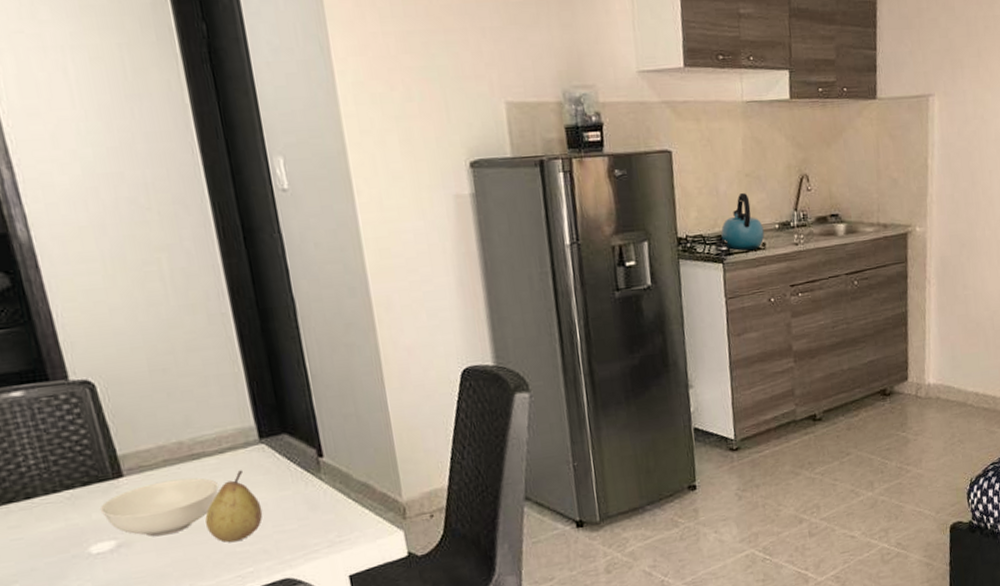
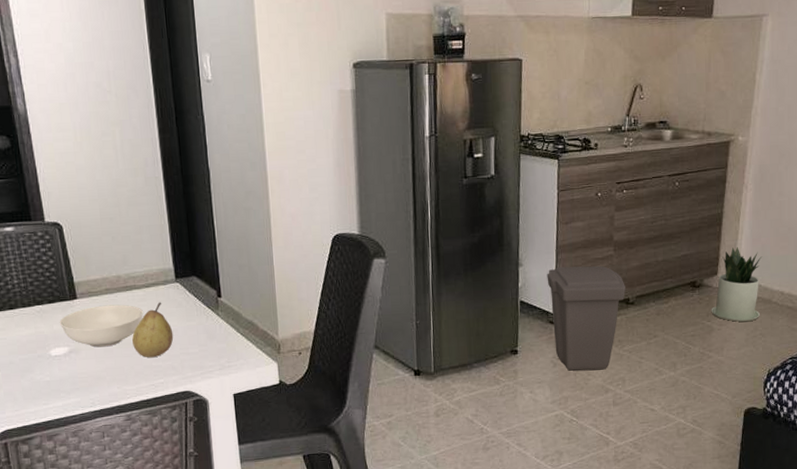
kettle: present [721,193,764,252] -> none [559,99,597,150]
trash can: none [722,380,811,503] -> present [547,265,626,371]
planter: none [904,347,956,430] -> present [711,246,762,322]

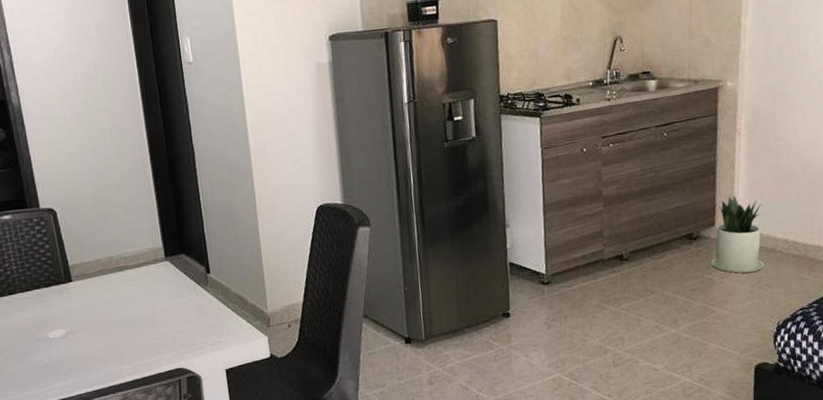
bowl: present [59,304,144,348] -> none [56,285,136,328]
fruit: present [132,302,174,358] -> none [125,281,166,337]
trash can: present [547,265,626,371] -> none [535,222,619,332]

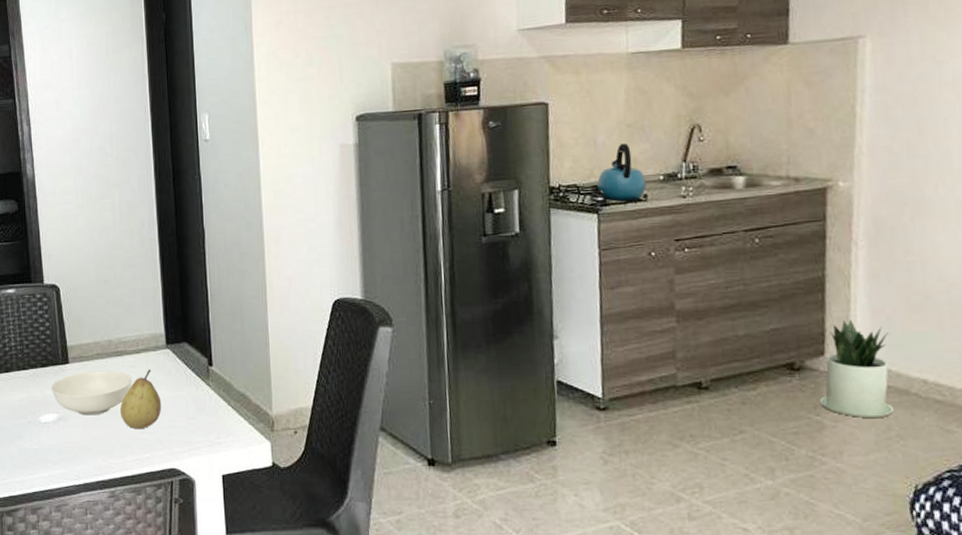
bowl: none [56,285,136,328] -> present [50,370,133,416]
fruit: none [125,281,166,337] -> present [120,369,162,430]
kettle: none [539,55,579,107] -> present [597,144,646,203]

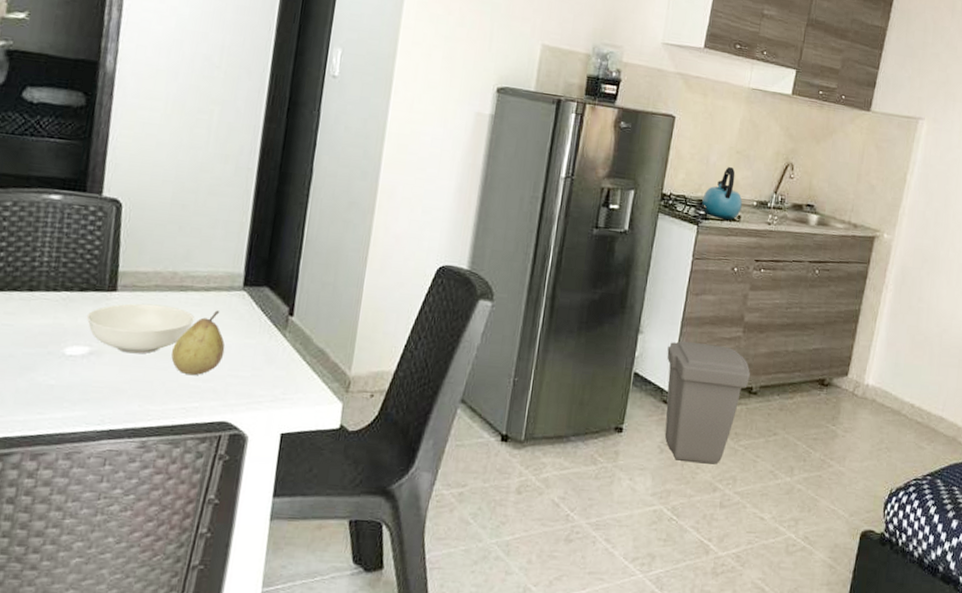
trash can: none [590,340,696,472] -> present [664,340,750,465]
planter: present [819,319,893,419] -> none [837,348,896,432]

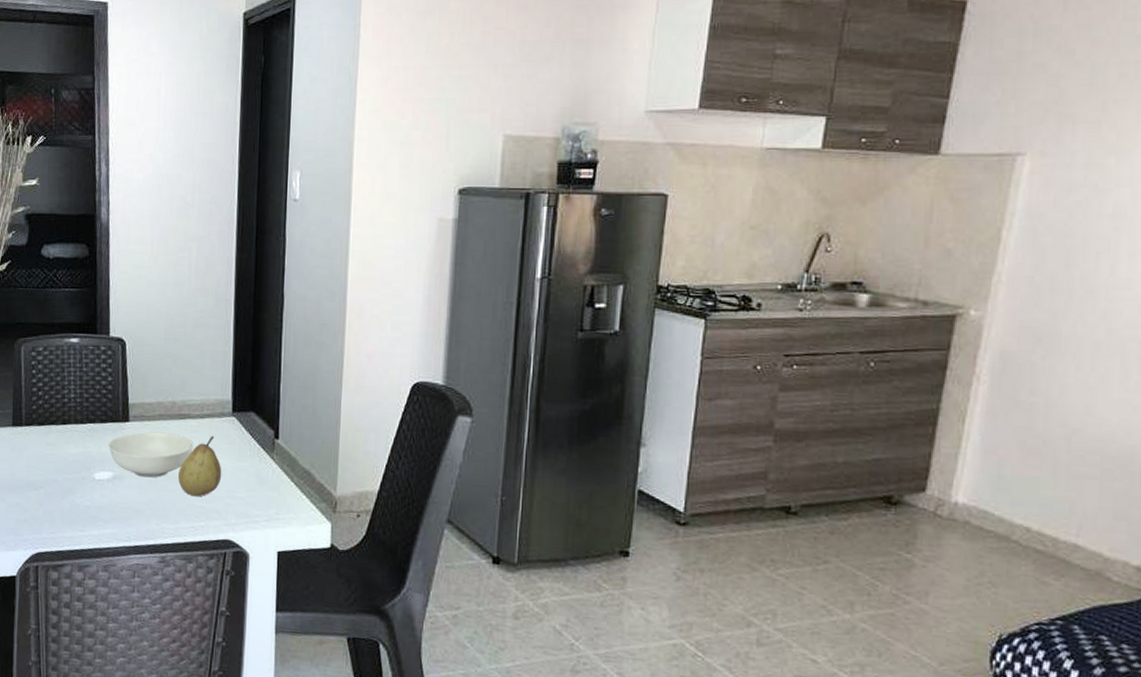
trash can: present [664,340,750,465] -> none [677,453,787,596]
kettle: present [701,167,742,221] -> none [709,247,762,310]

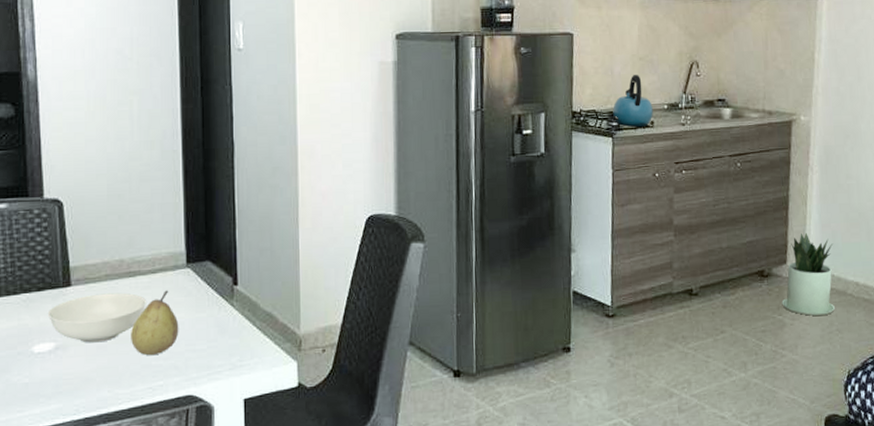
kettle: none [709,247,762,310] -> present [613,75,653,128]
planter: none [912,456,999,562] -> present [781,232,835,316]

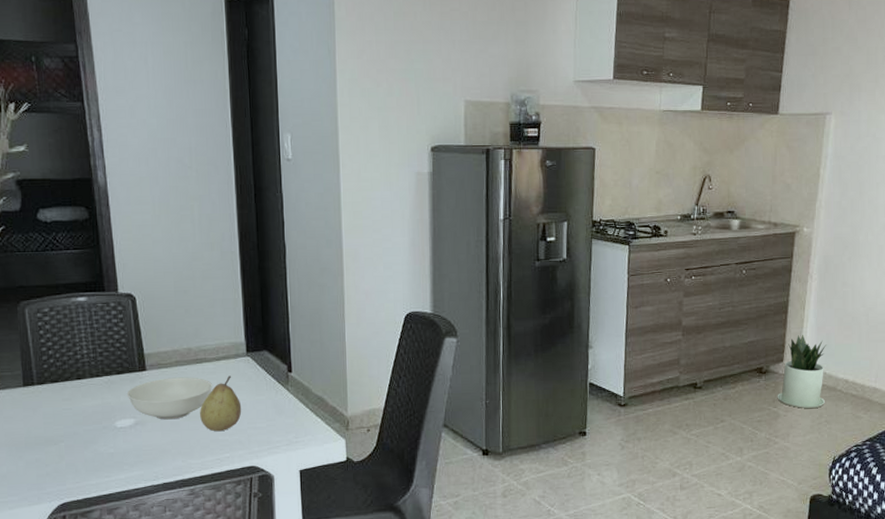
kettle: present [613,75,653,128] -> none [630,187,667,237]

